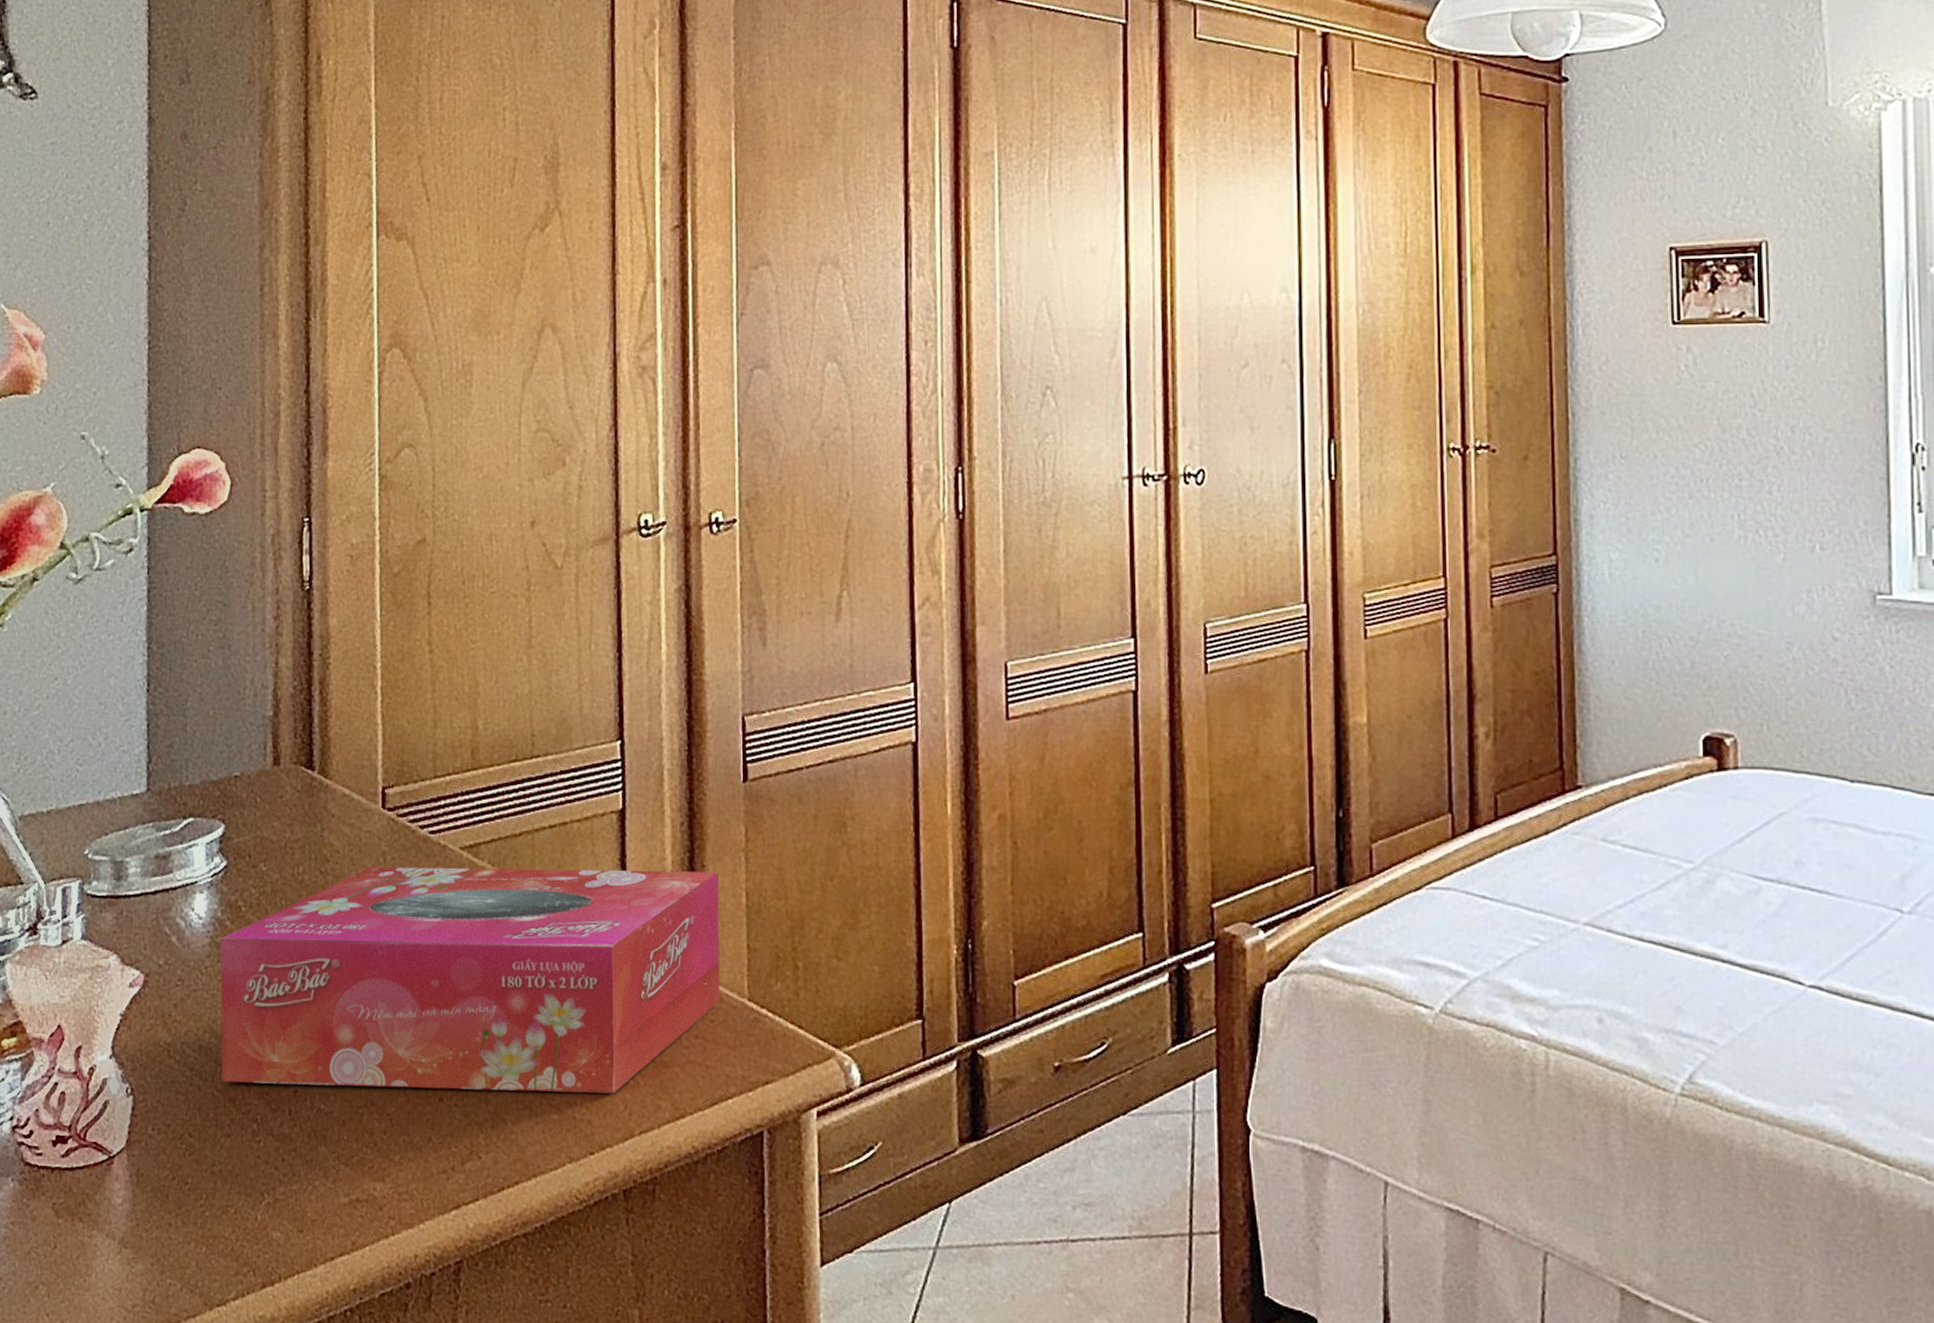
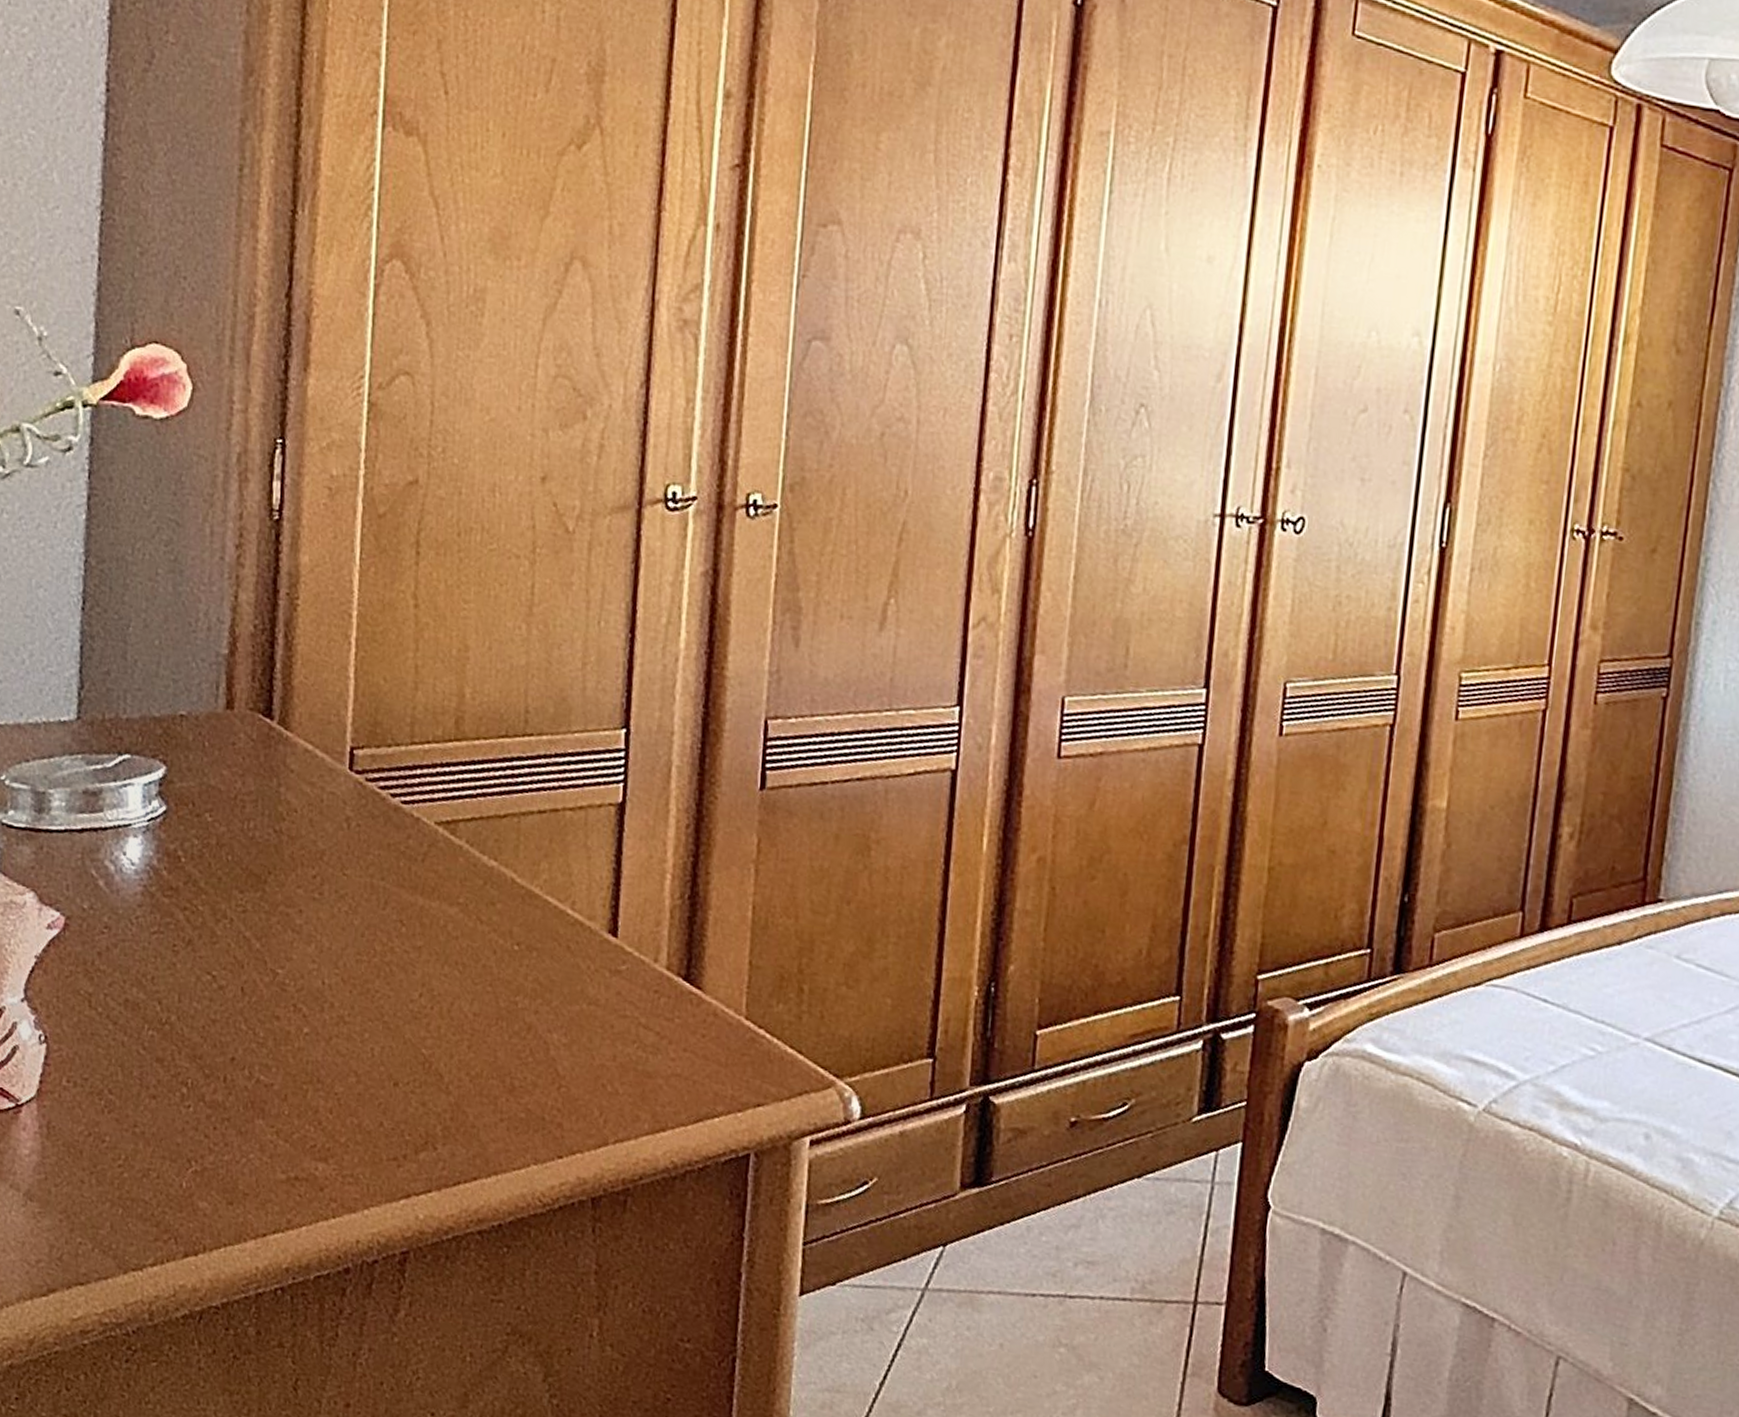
tissue box: present [221,867,720,1094] -> none [149,831,724,1099]

